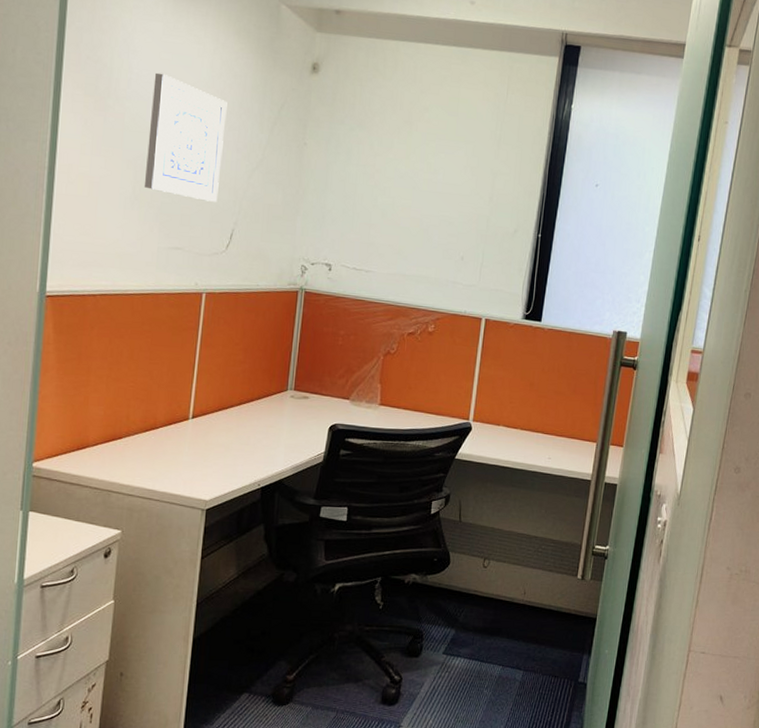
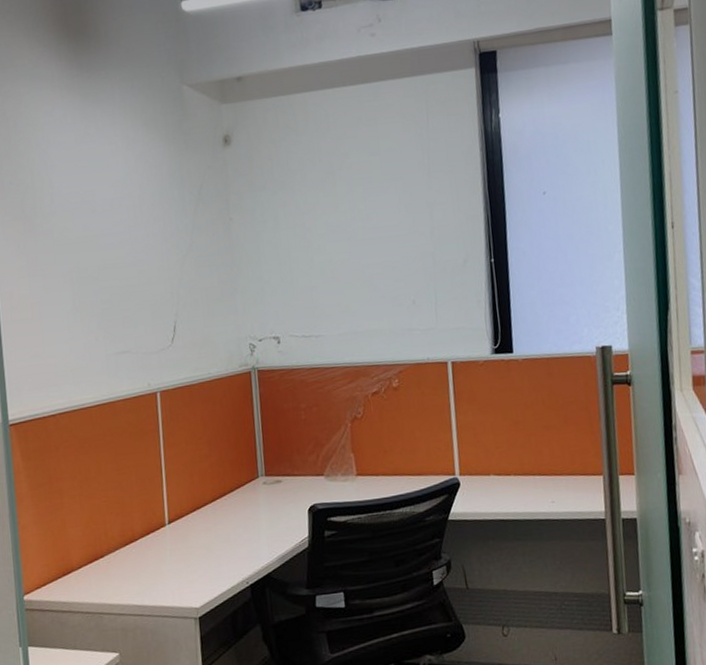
wall art: present [144,72,227,202] -> none [74,181,155,299]

